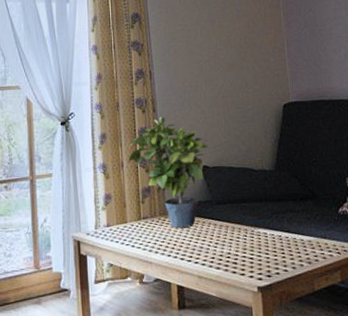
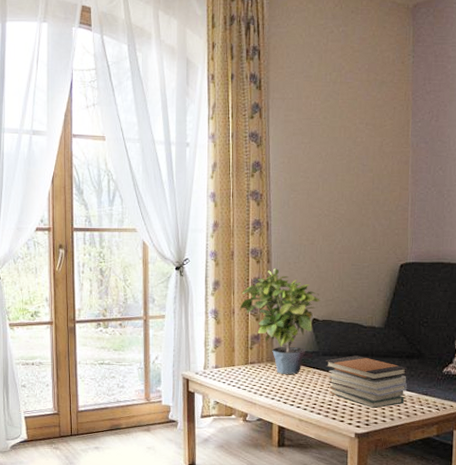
book stack: none [220,201,306,257] -> present [325,355,408,408]

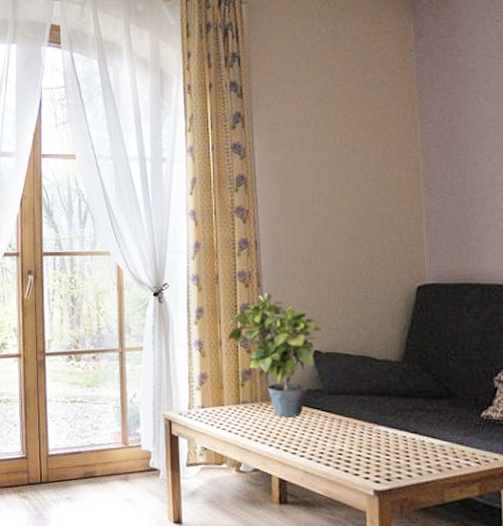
book stack: present [325,355,408,408] -> none [332,395,437,459]

